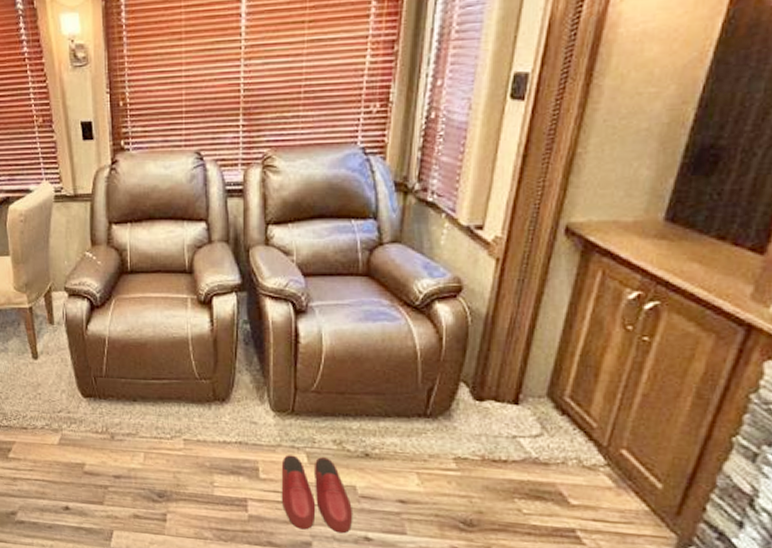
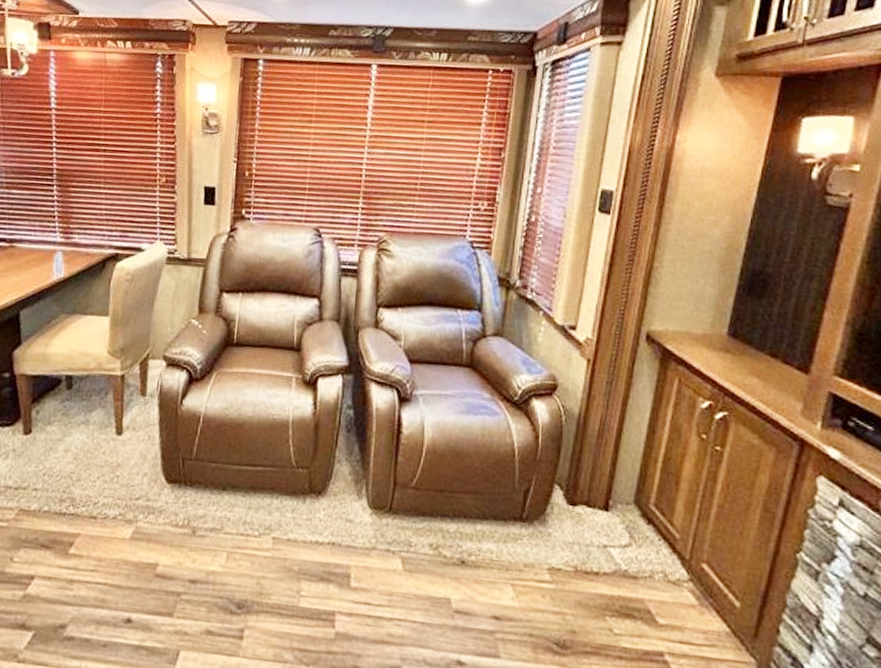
slippers: present [281,455,352,534] -> none [372,559,446,656]

